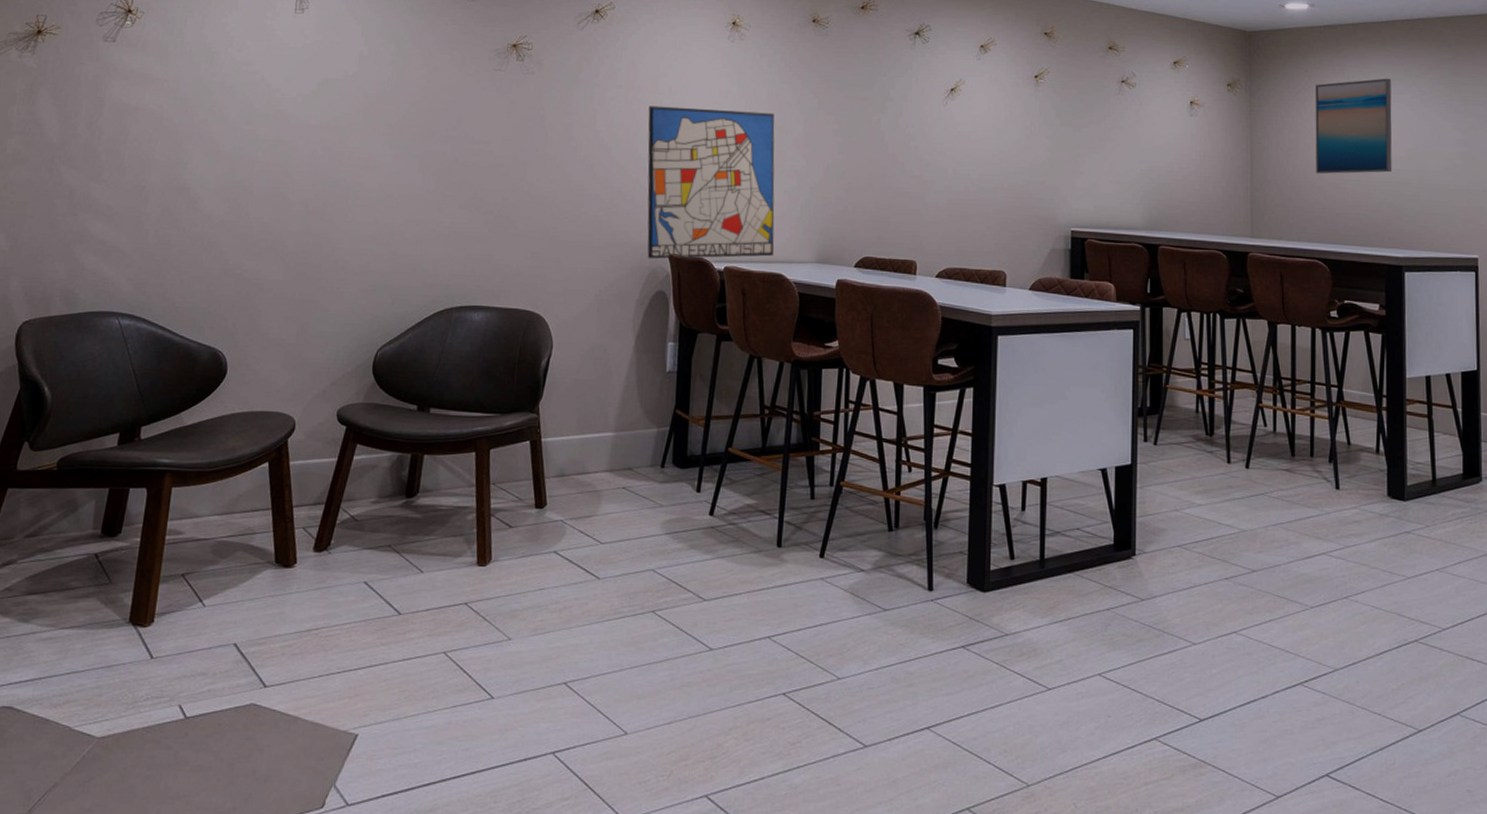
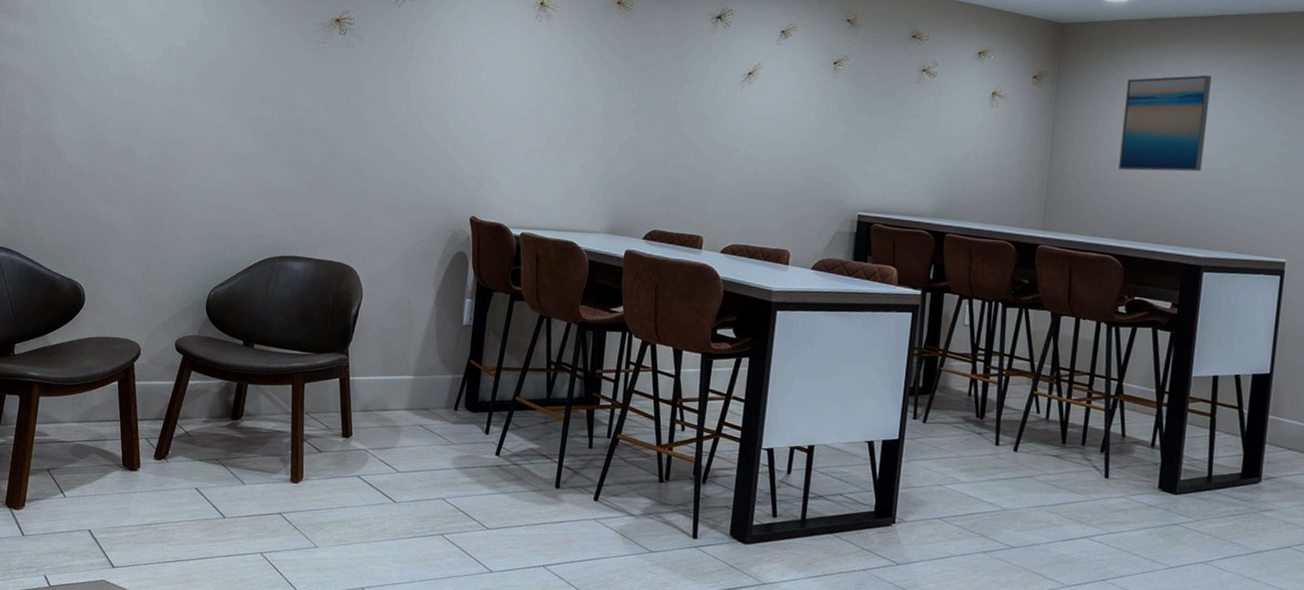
wall art: present [647,105,775,259] -> none [450,80,576,225]

